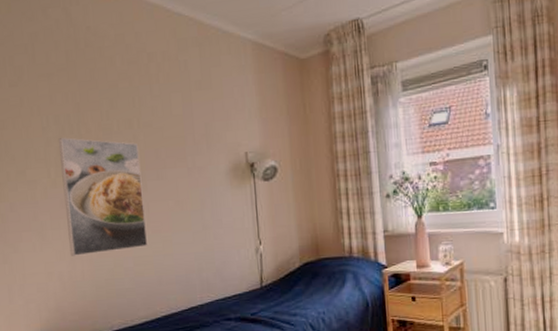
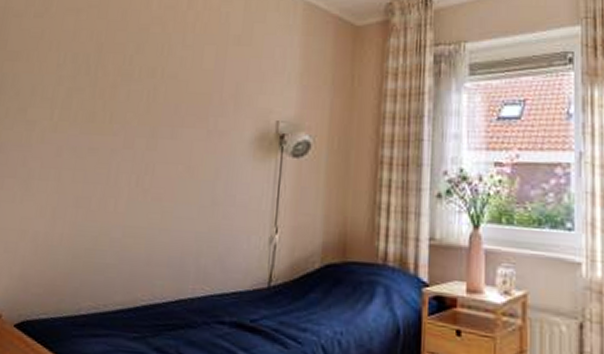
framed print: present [58,137,148,256] -> none [52,78,157,217]

